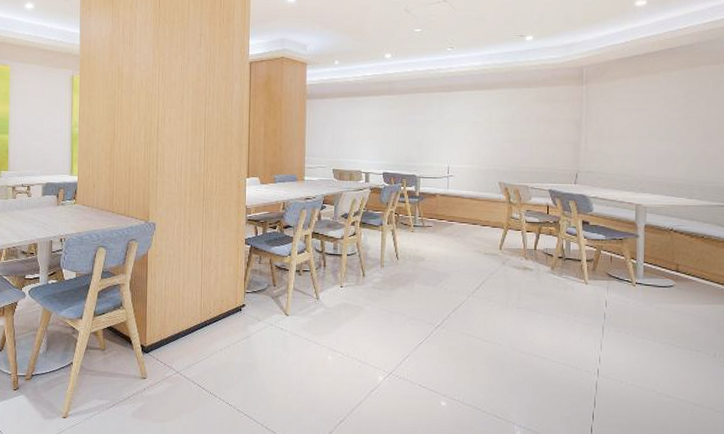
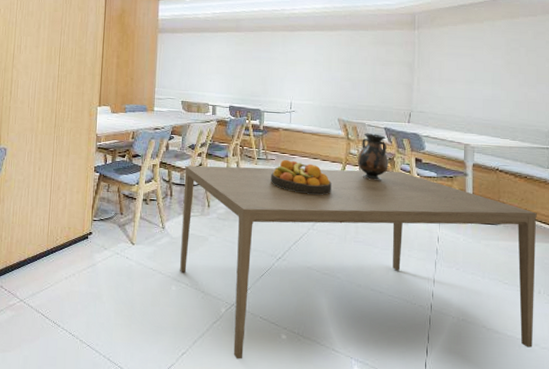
dining table: none [336,234,714,427] -> present [180,165,537,360]
fruit bowl: none [428,226,492,261] -> present [271,160,331,195]
vase: none [519,196,553,246] -> present [357,133,388,181]

